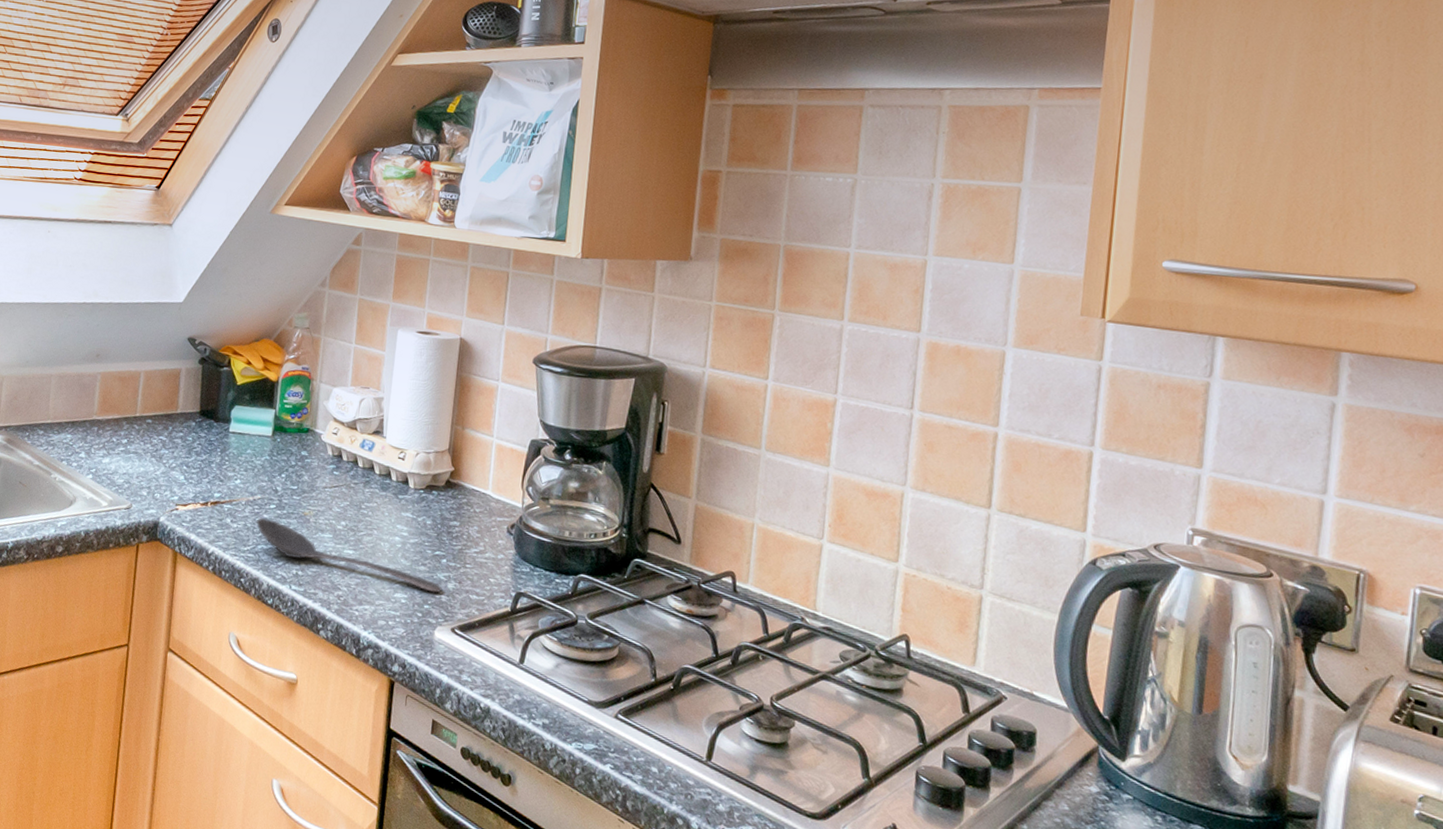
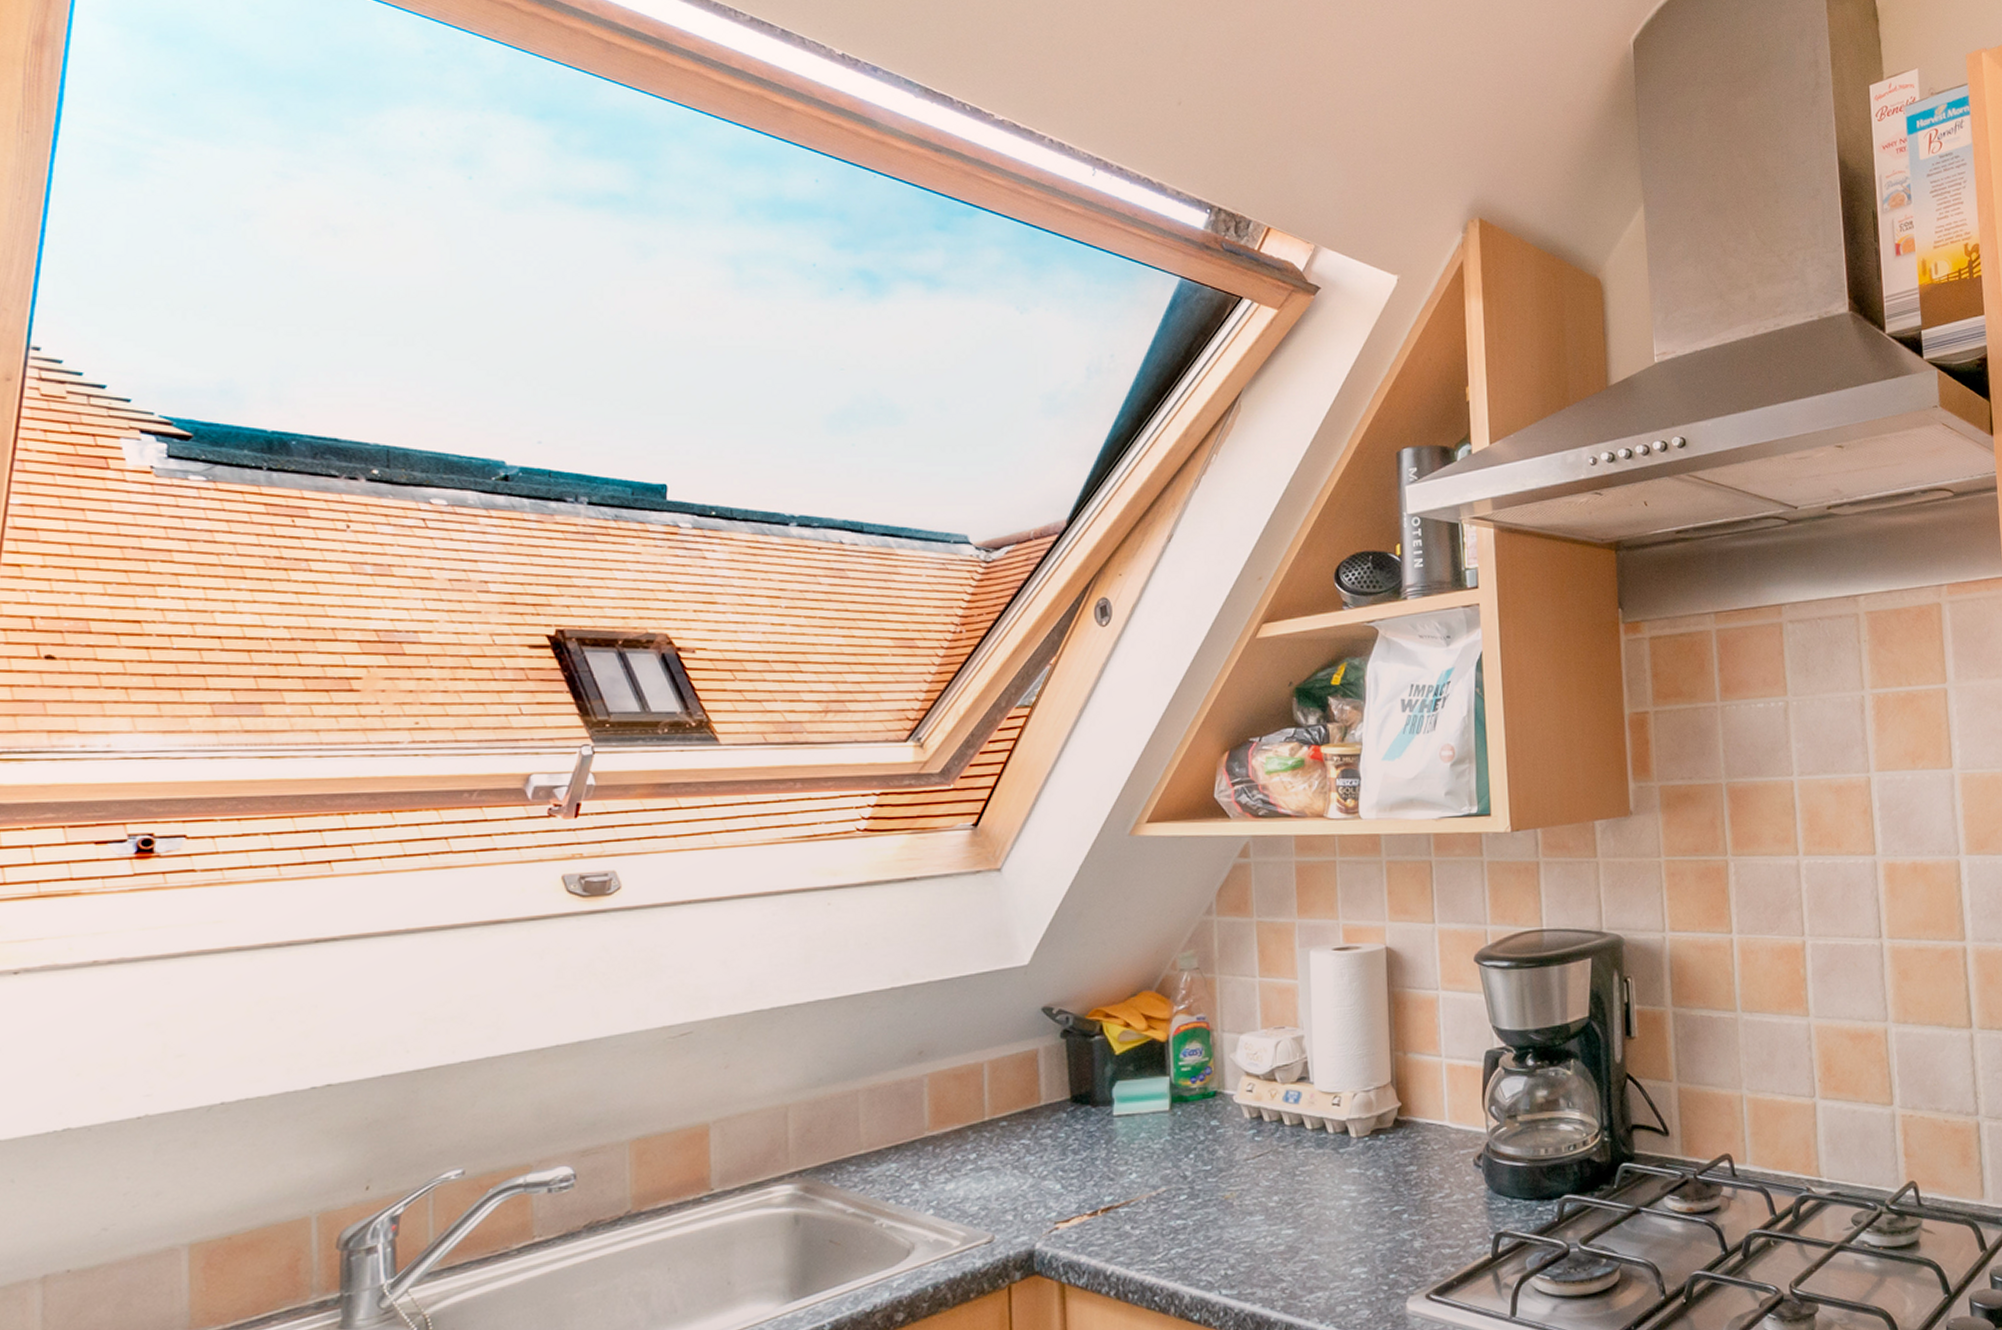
stirrer: present [255,518,442,594] -> none [1164,1214,1408,1258]

